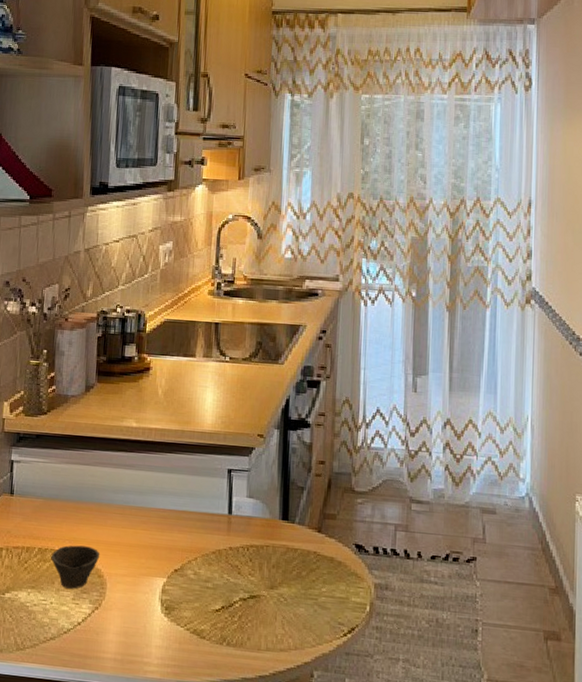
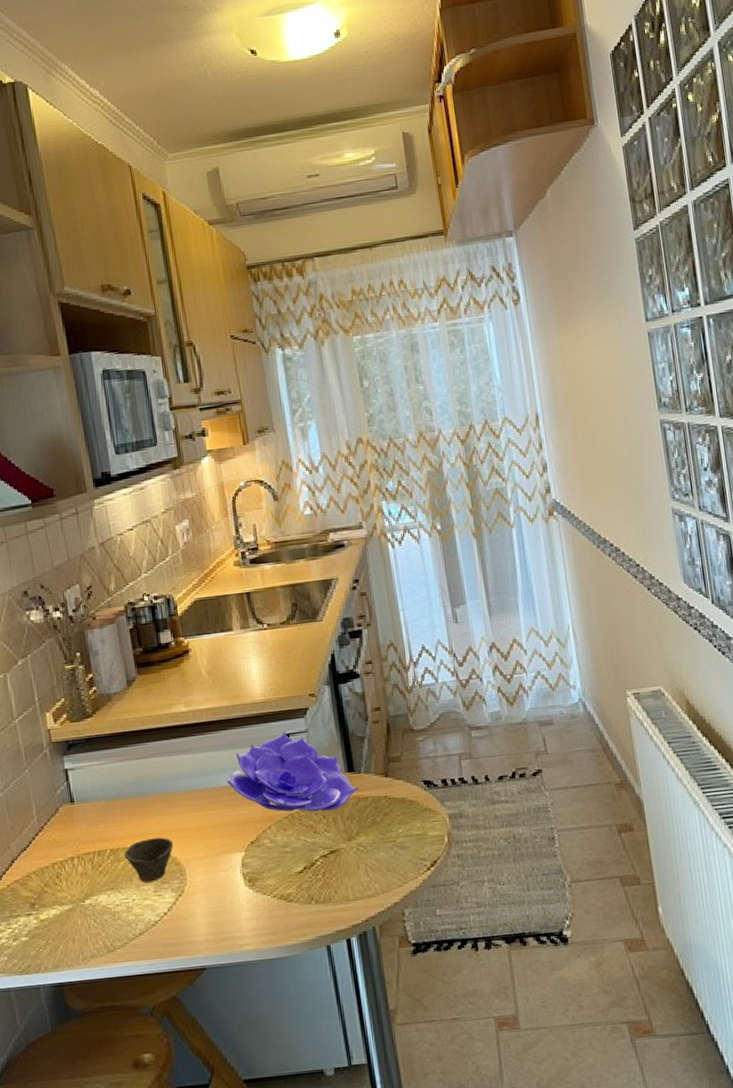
decorative bowl: none [163,465,290,555] -> present [228,730,359,812]

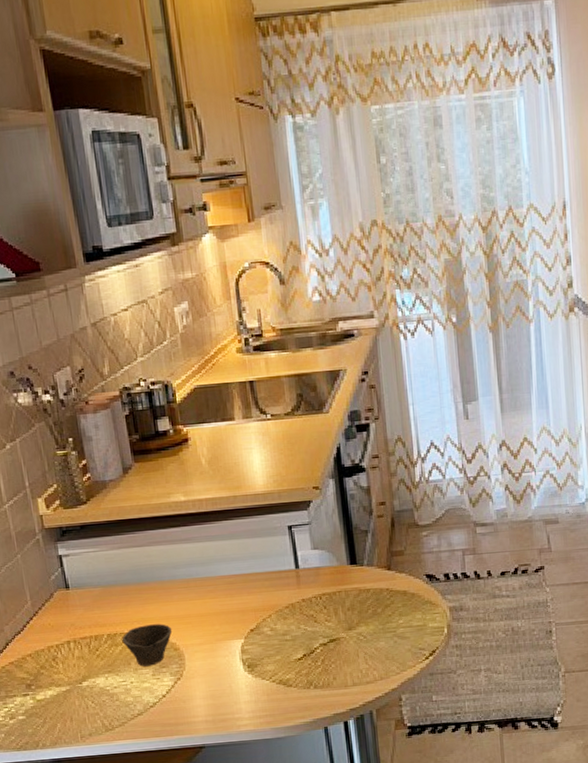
decorative bowl: present [228,730,359,812] -> none [228,522,361,602]

